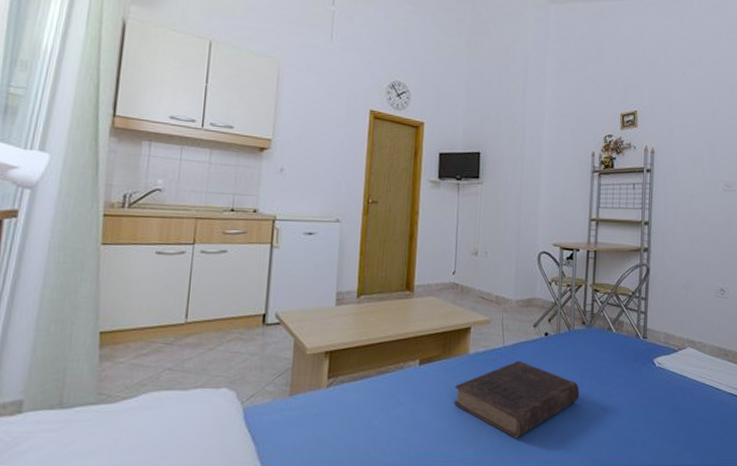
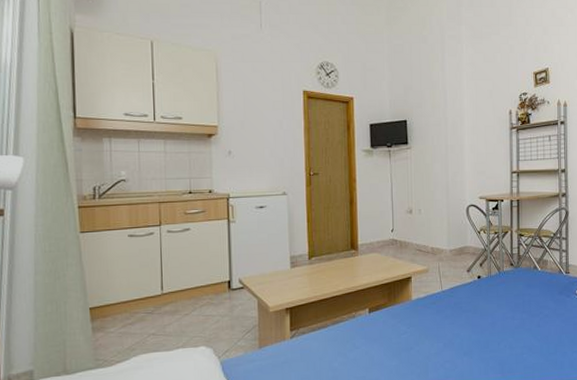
book: present [454,361,580,439] -> none [402,302,512,369]

